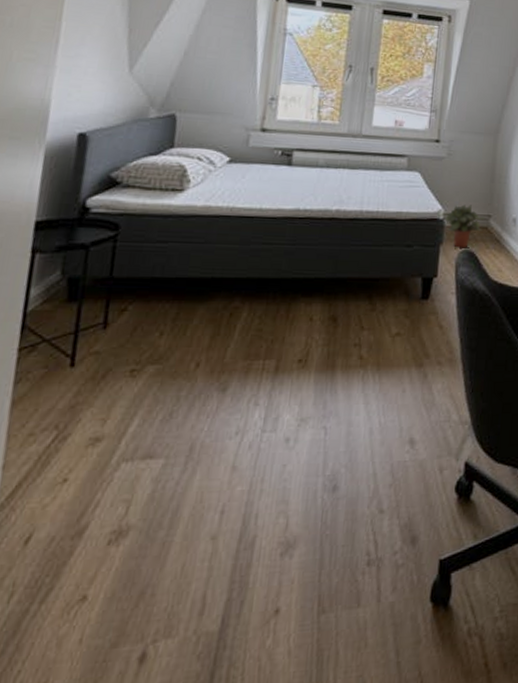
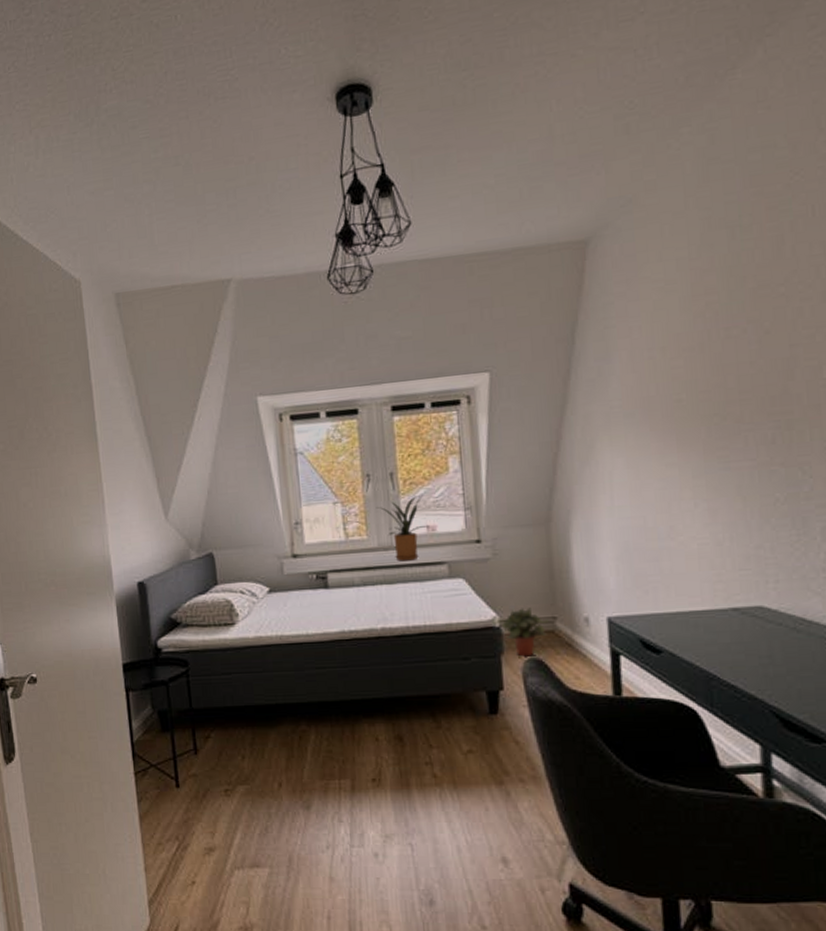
house plant: none [352,91,398,150] -> present [376,494,430,561]

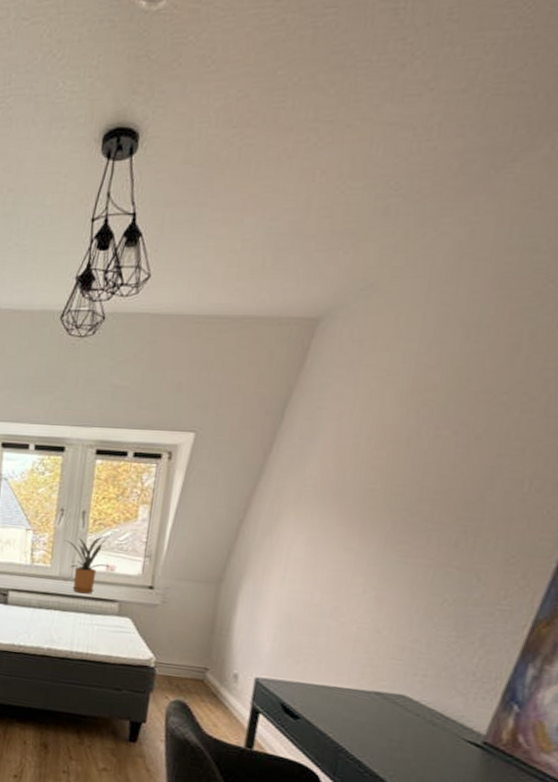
potted plant: present [501,607,550,657] -> none [156,654,202,699]

